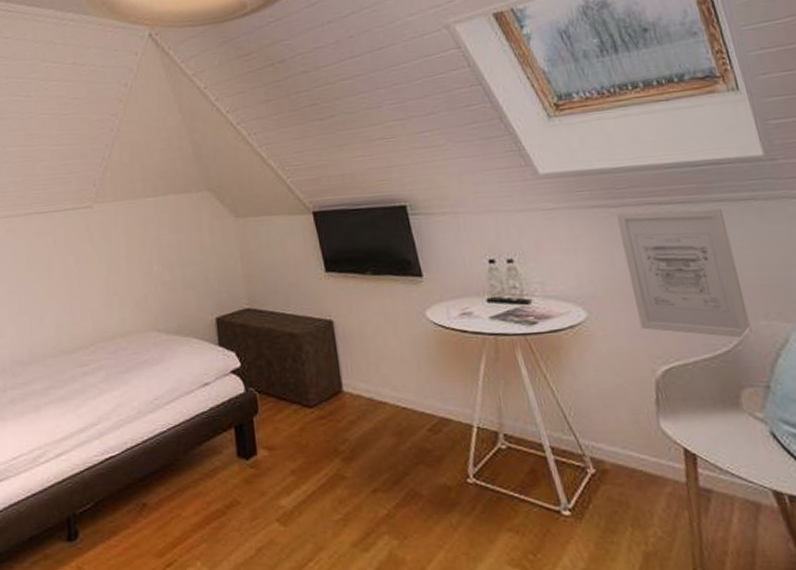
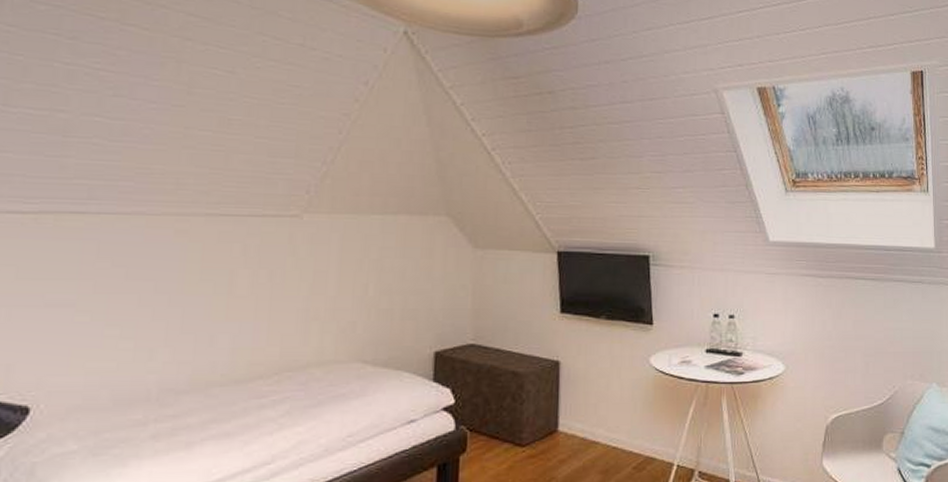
wall art: present [615,208,752,339] -> none [822,282,900,394]

